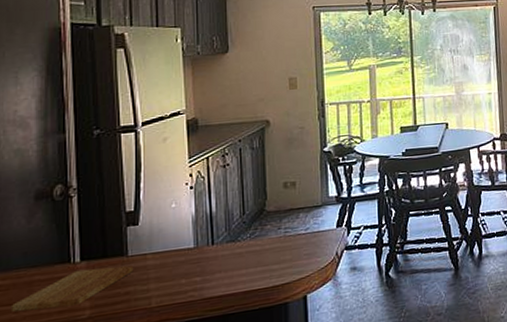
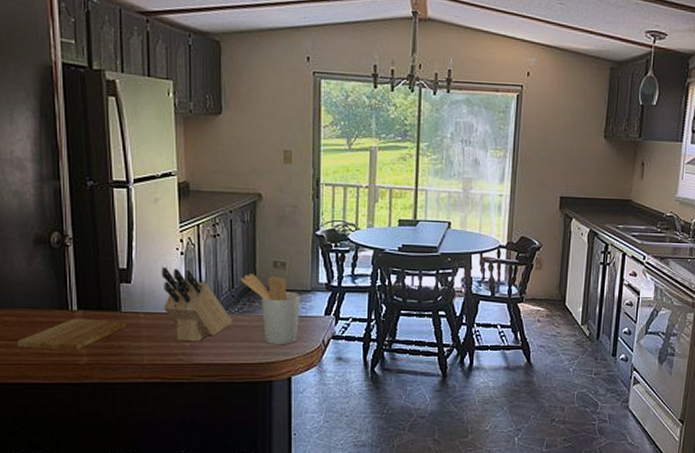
knife block: none [170,202,245,277] -> present [161,267,233,342]
utensil holder: none [251,196,312,265] -> present [240,274,301,346]

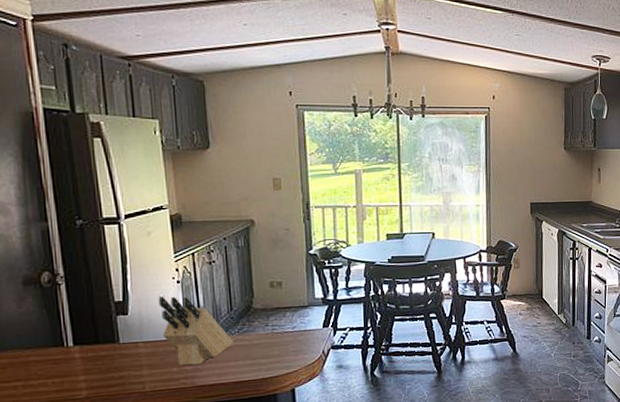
cutting board: present [16,318,127,350] -> none [9,352,126,389]
utensil holder: present [240,274,301,346] -> none [238,295,299,360]

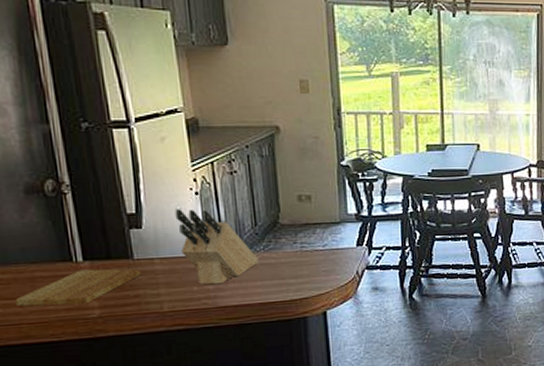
cutting board: none [9,352,126,389] -> present [14,268,142,306]

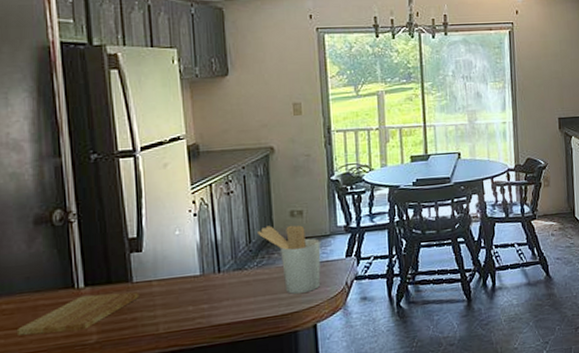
knife block: present [174,209,259,285] -> none [173,230,252,304]
utensil holder: none [263,209,331,281] -> present [257,225,321,294]

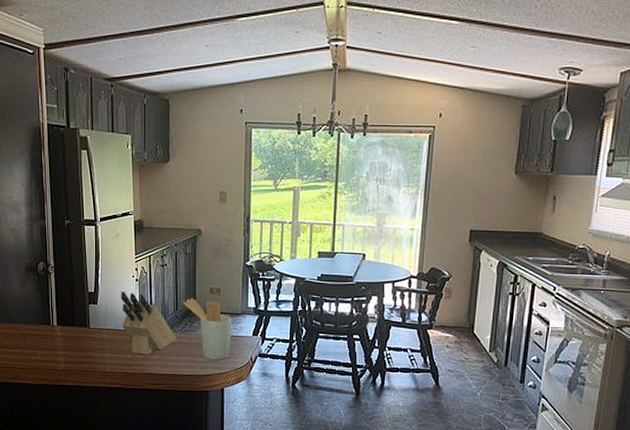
cutting board: present [16,292,140,335] -> none [12,332,94,358]
knife block: none [173,230,252,304] -> present [120,292,177,355]

